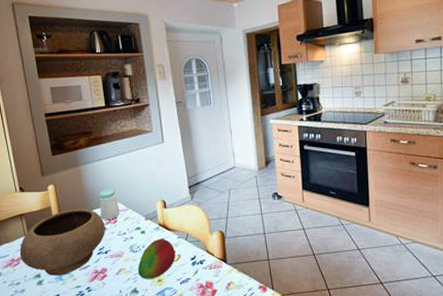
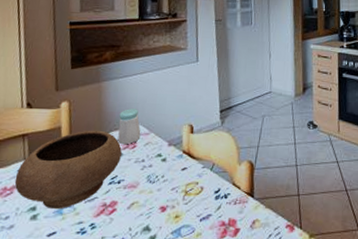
fruit: present [137,239,176,279] -> none [152,169,198,215]

